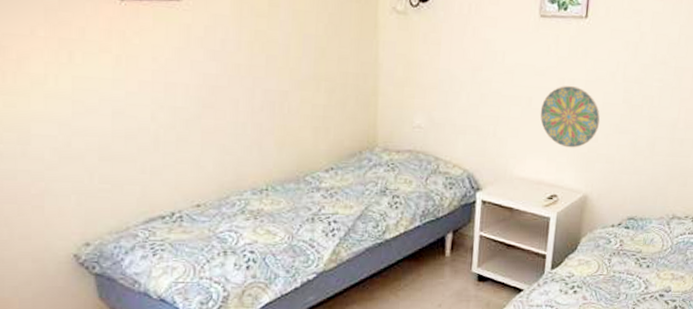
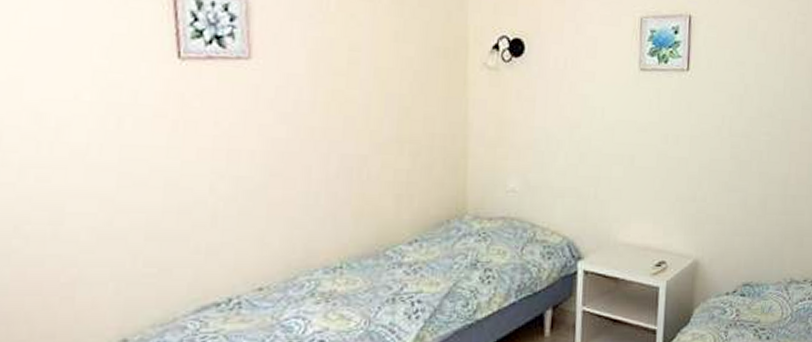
decorative plate: present [540,85,600,148] -> none [643,141,708,209]

